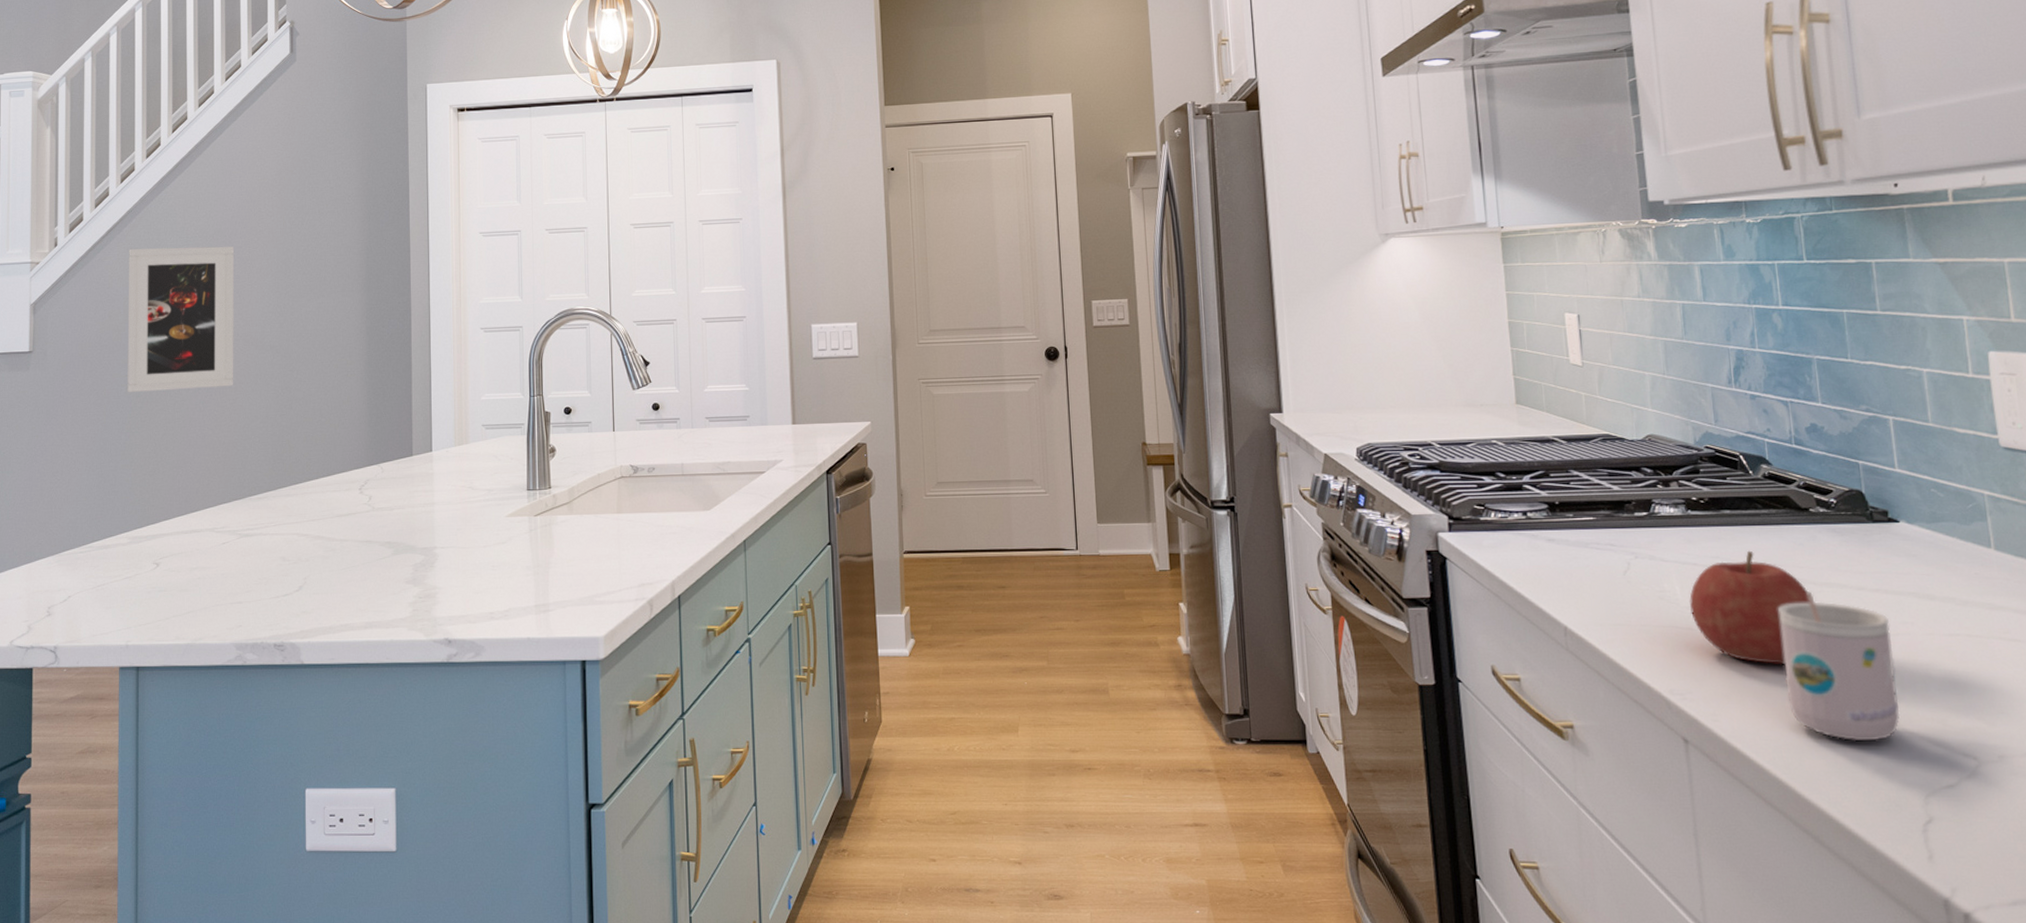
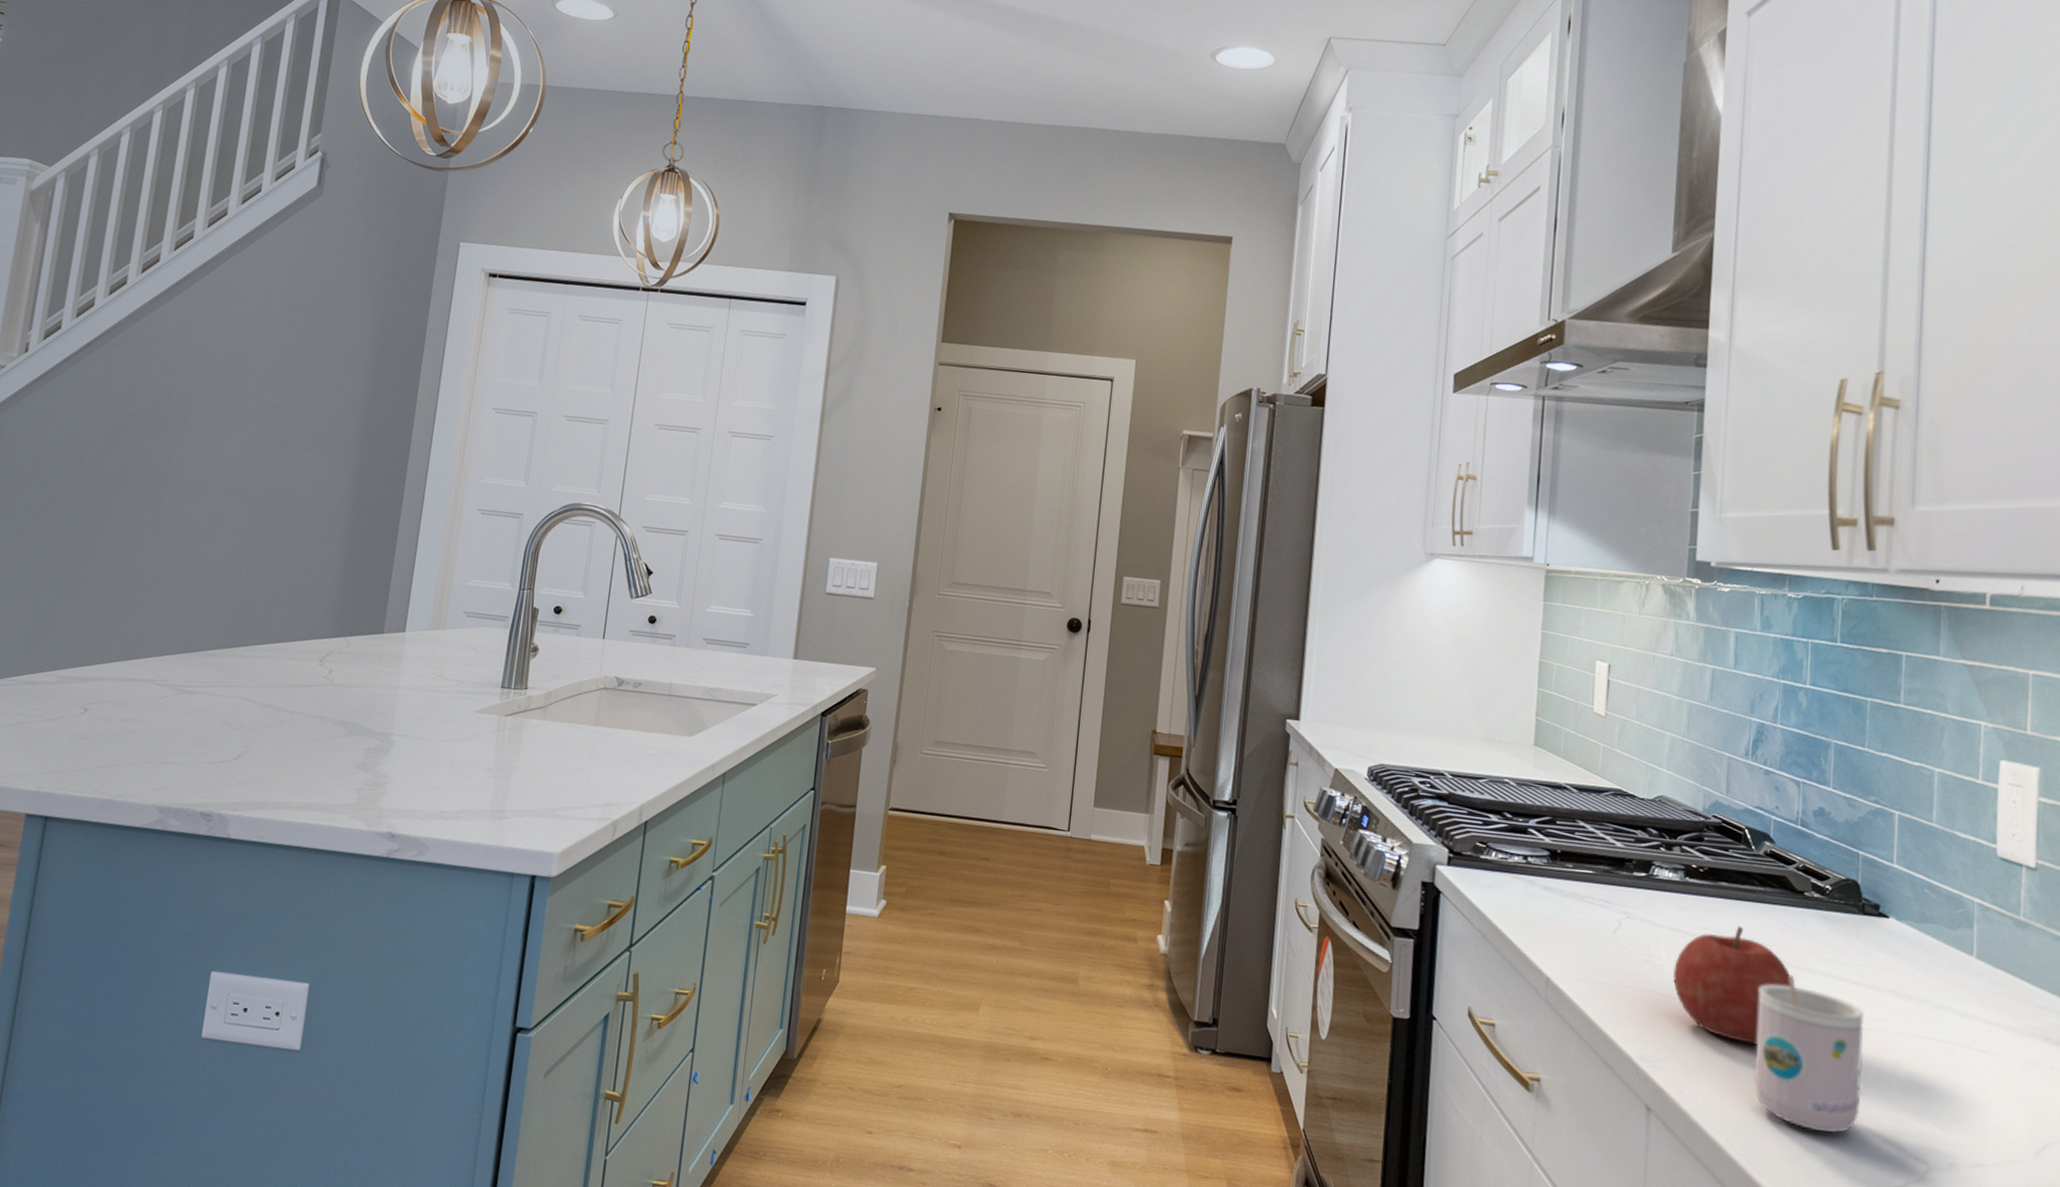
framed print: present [127,246,235,393] -> none [81,367,224,531]

